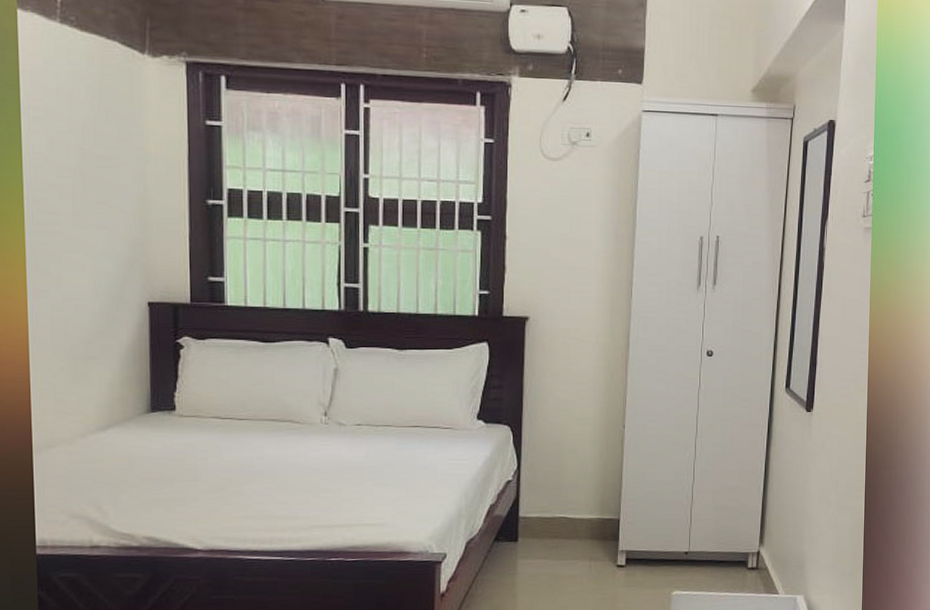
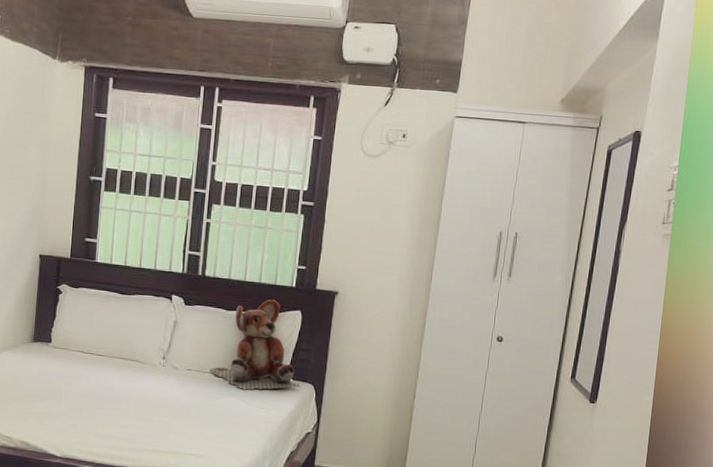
stuffed animal: none [384,332,496,441] -> present [210,299,302,390]

